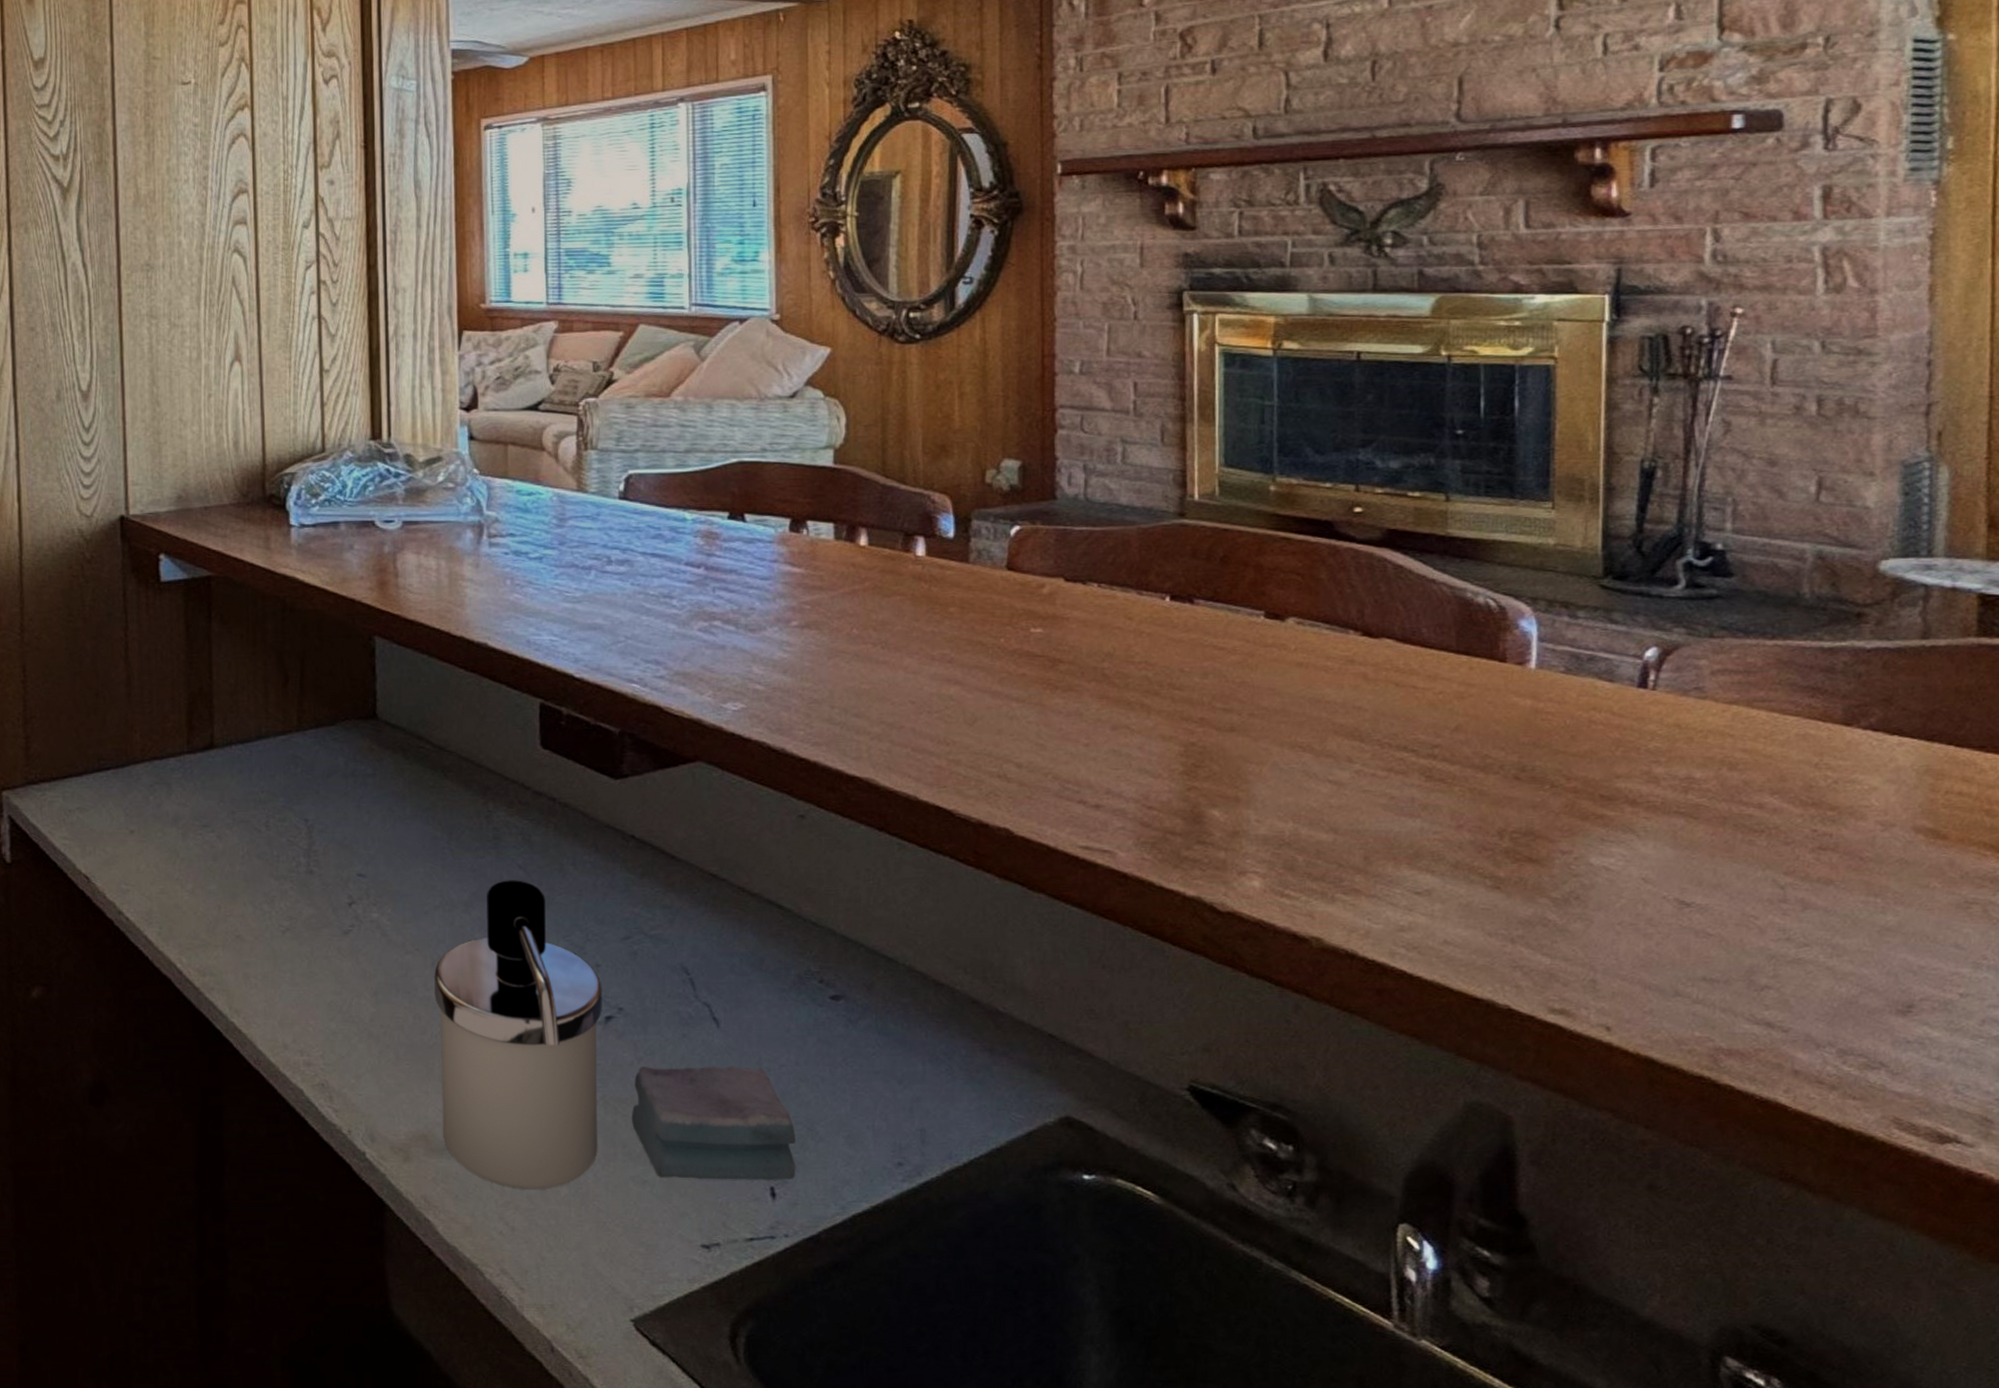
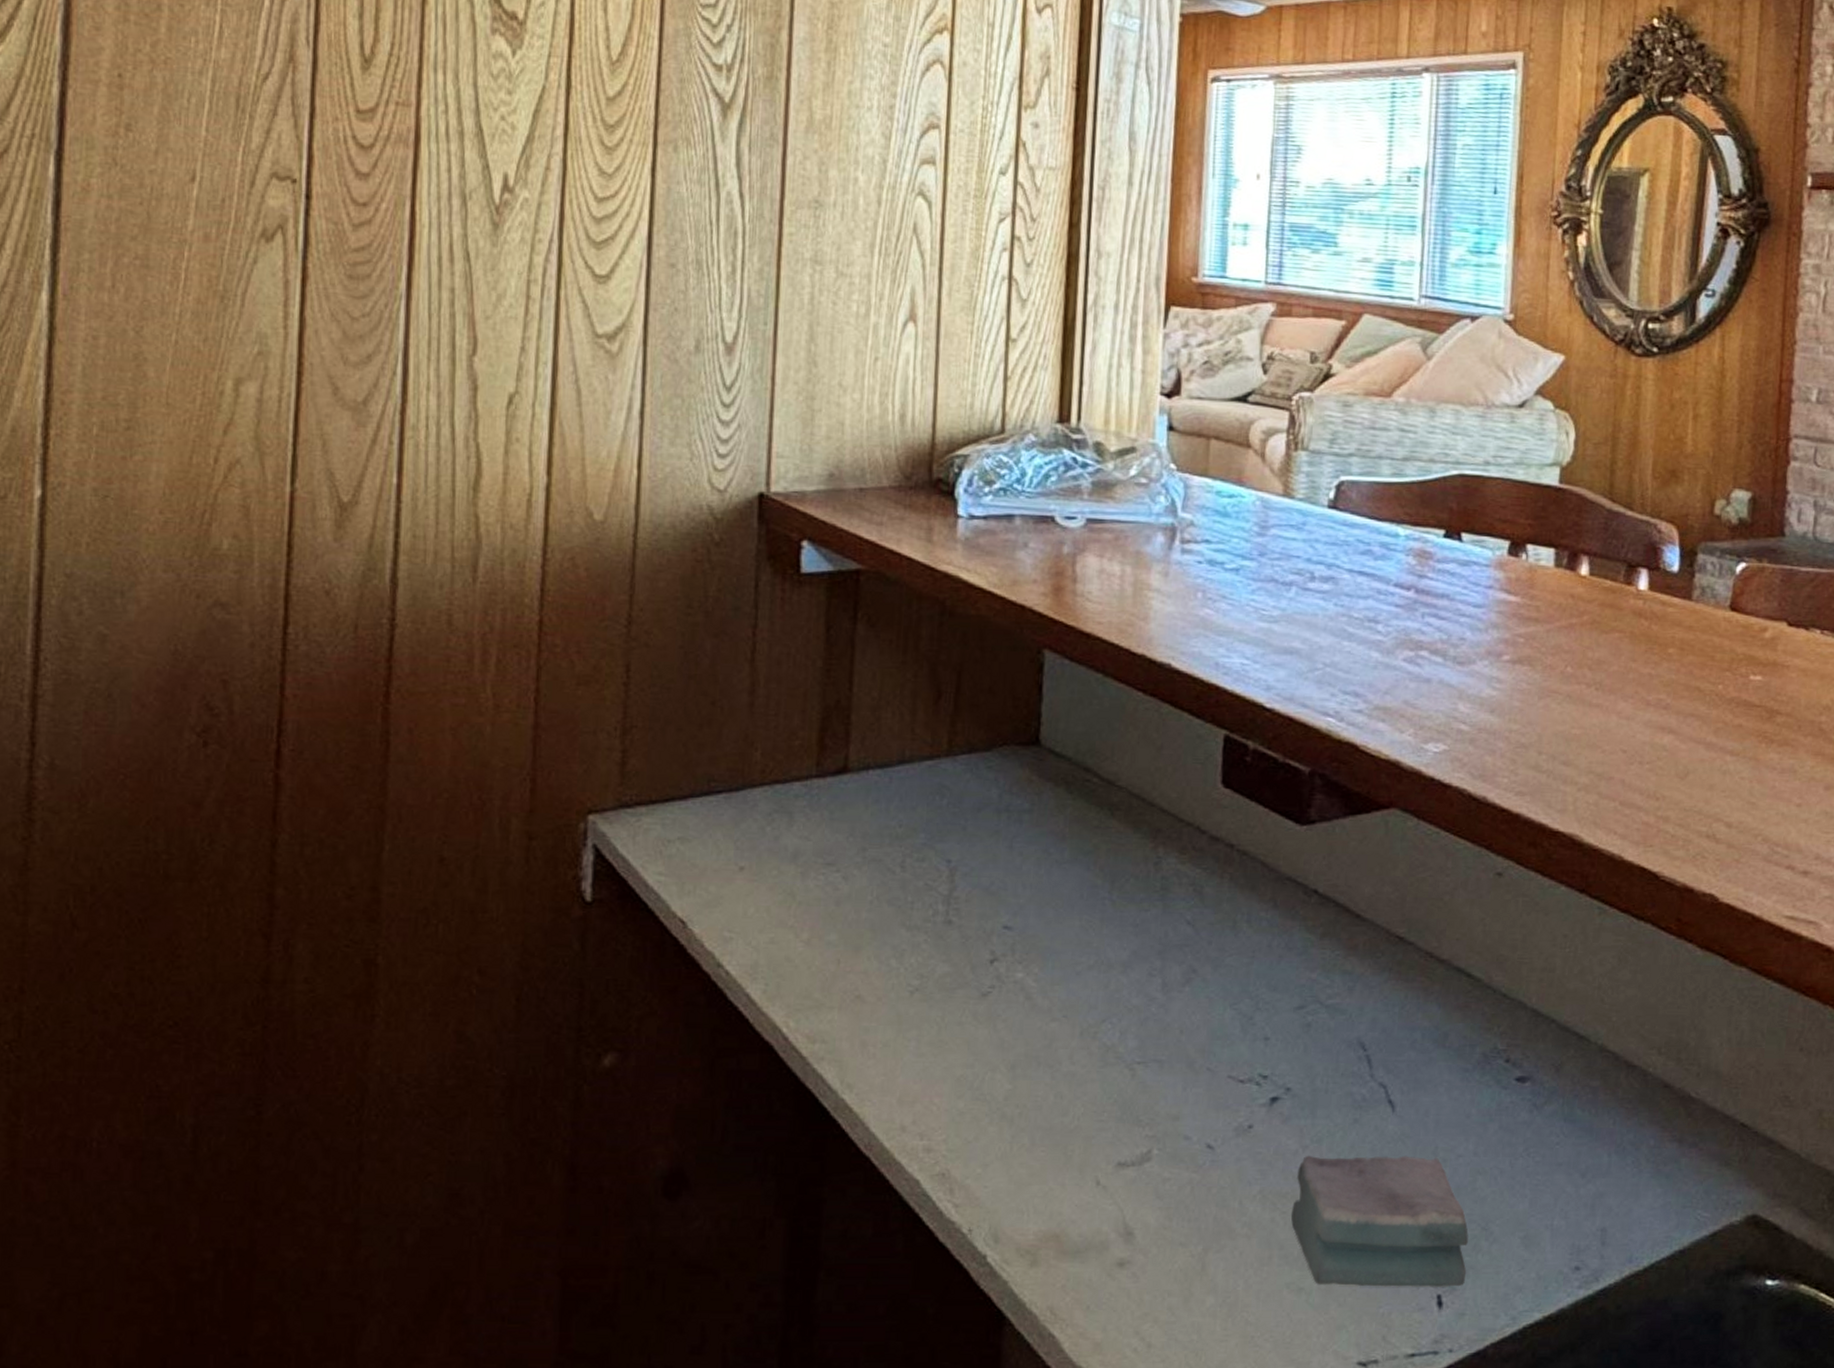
soap dispenser: present [434,880,602,1189] -> none [1078,937,1270,1299]

